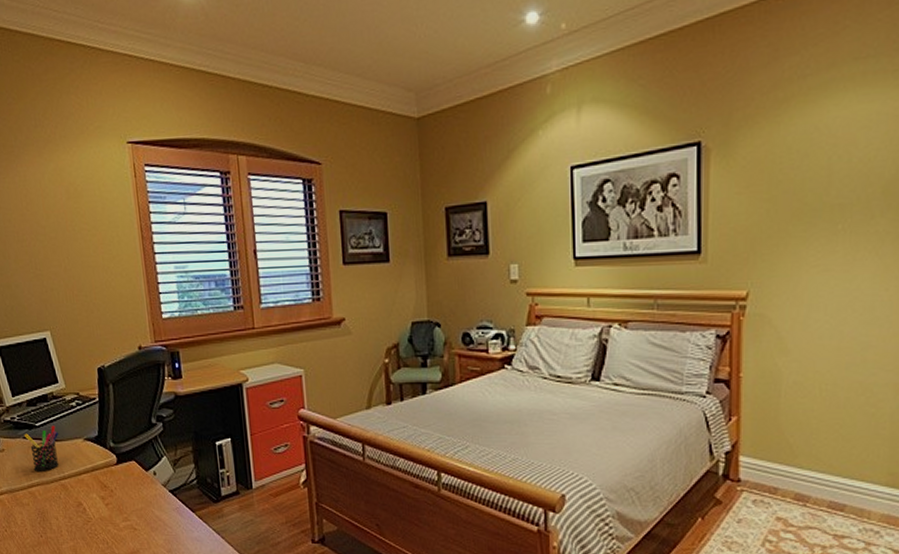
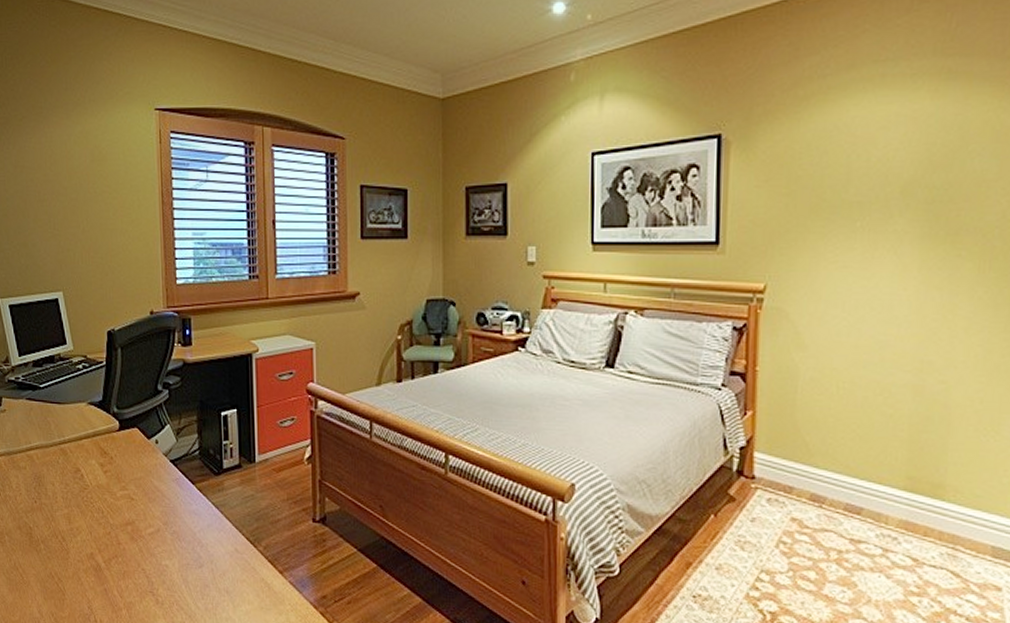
pen holder: present [24,425,59,471] -> none [27,387,63,434]

